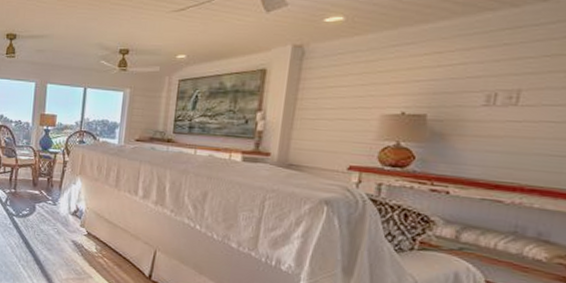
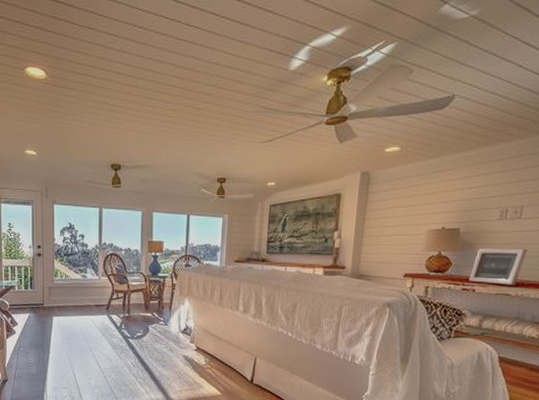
picture frame: none [440,140,528,190] -> present [468,248,527,285]

